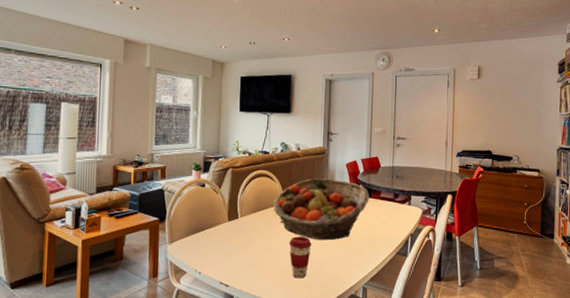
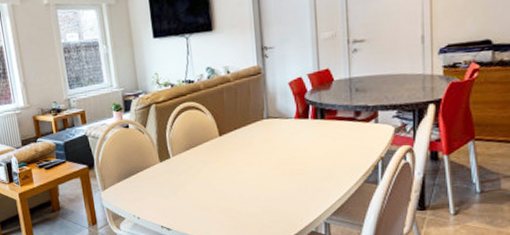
fruit basket: present [272,178,369,241] -> none [206,102,323,174]
coffee cup: present [289,236,312,279] -> none [231,171,258,218]

